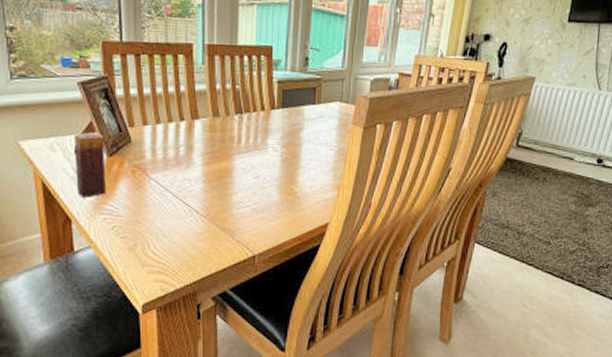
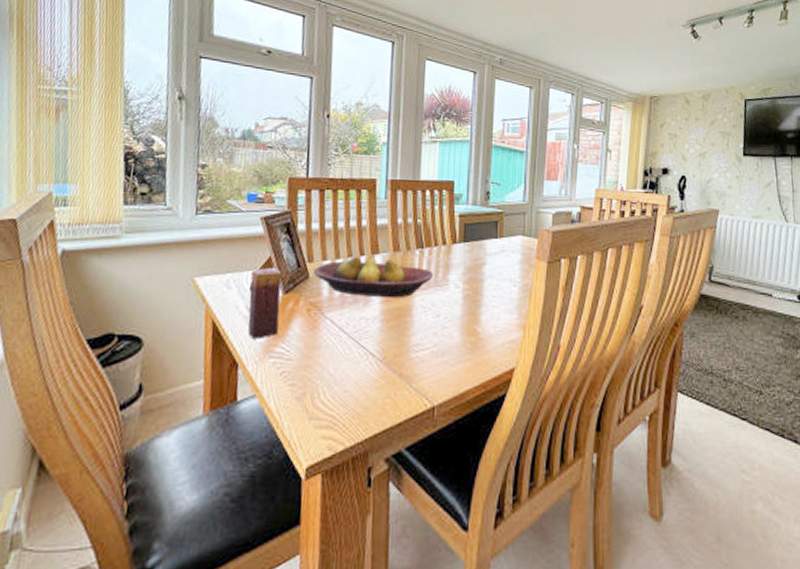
fruit bowl: none [135,120,253,161] -> present [313,255,434,298]

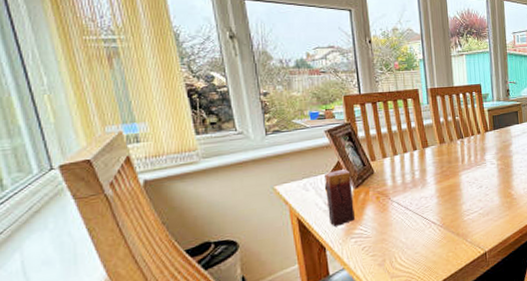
fruit bowl: present [313,255,434,298] -> none [377,149,474,182]

